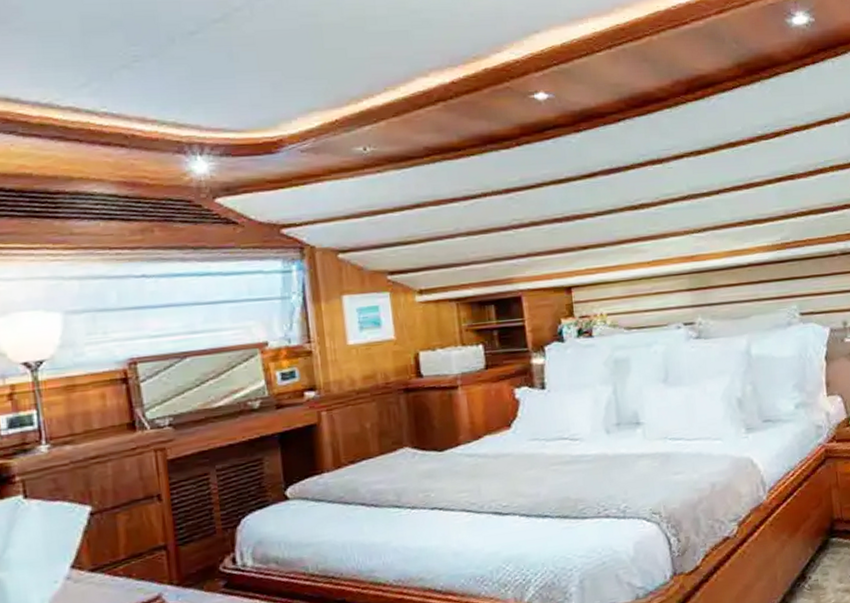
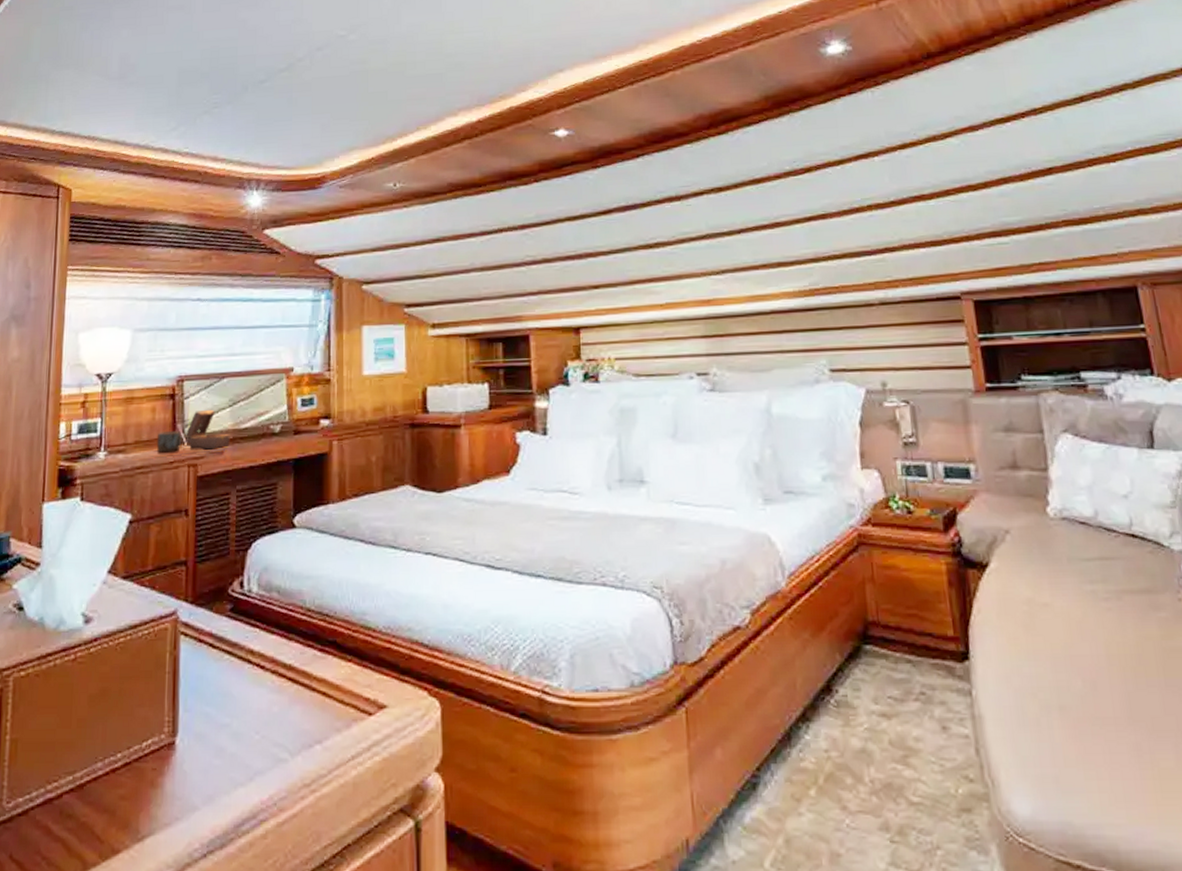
mug: none [111,416,143,443] -> present [156,431,181,455]
jewelry box: none [146,390,203,435] -> present [185,409,230,450]

